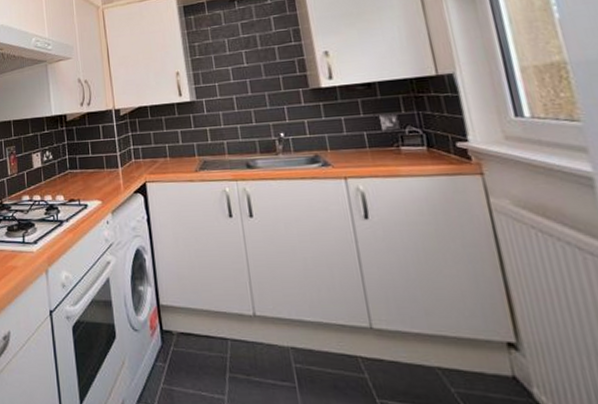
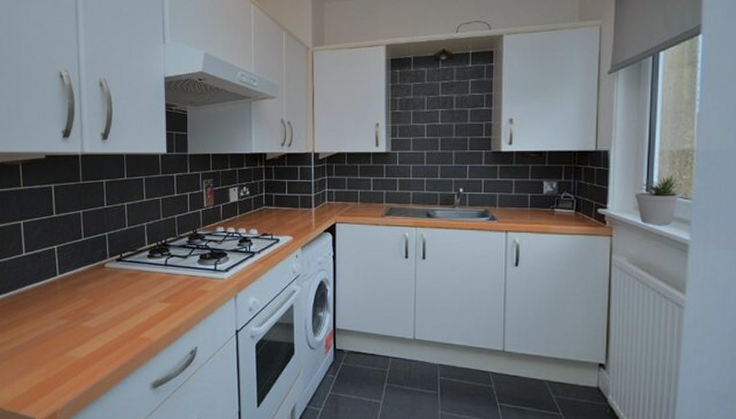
potted plant: none [500,93,564,157] -> present [634,174,682,226]

